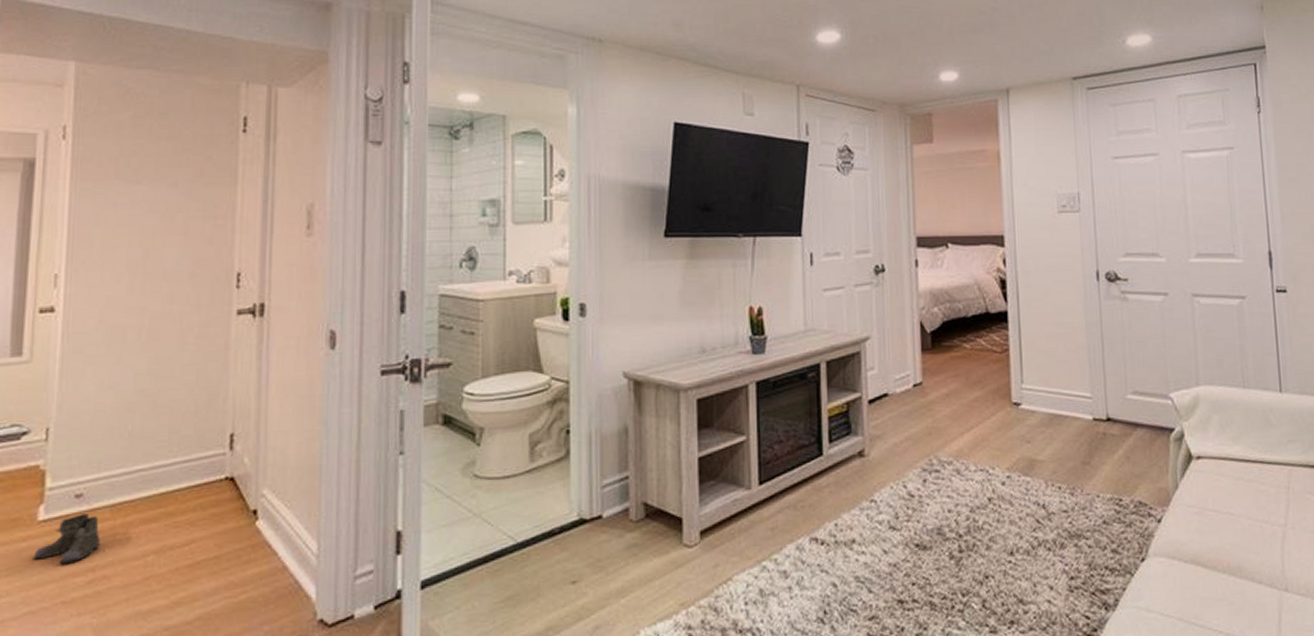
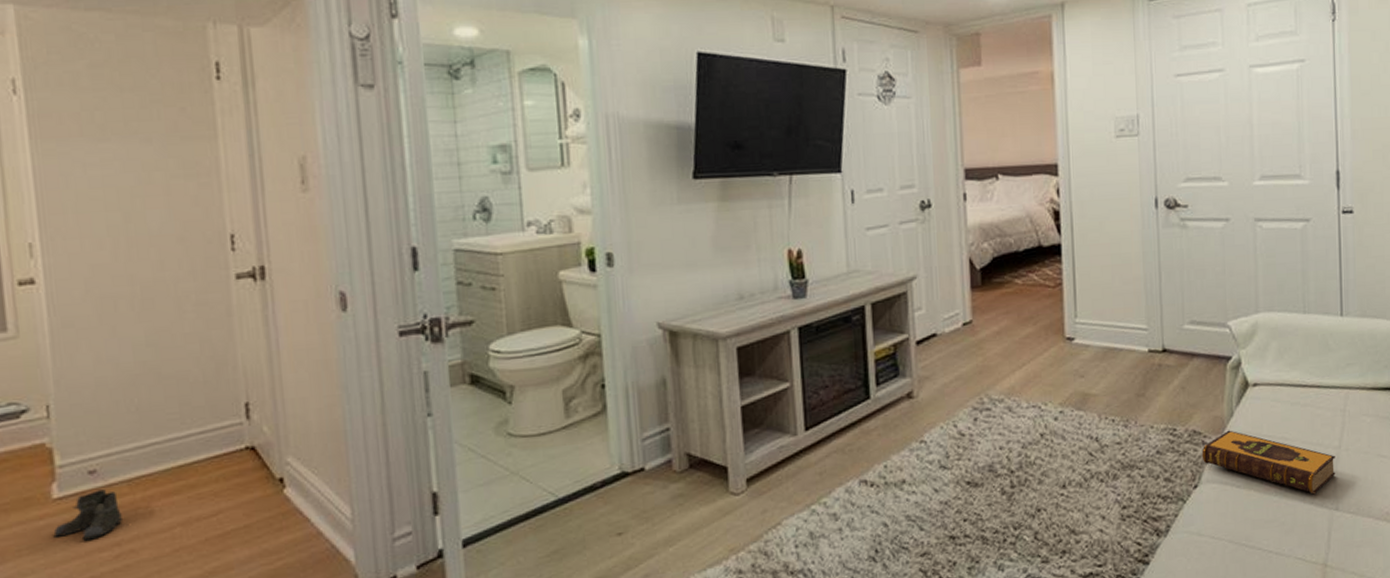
hardback book: none [1148,502,1283,574] -> present [1201,430,1336,495]

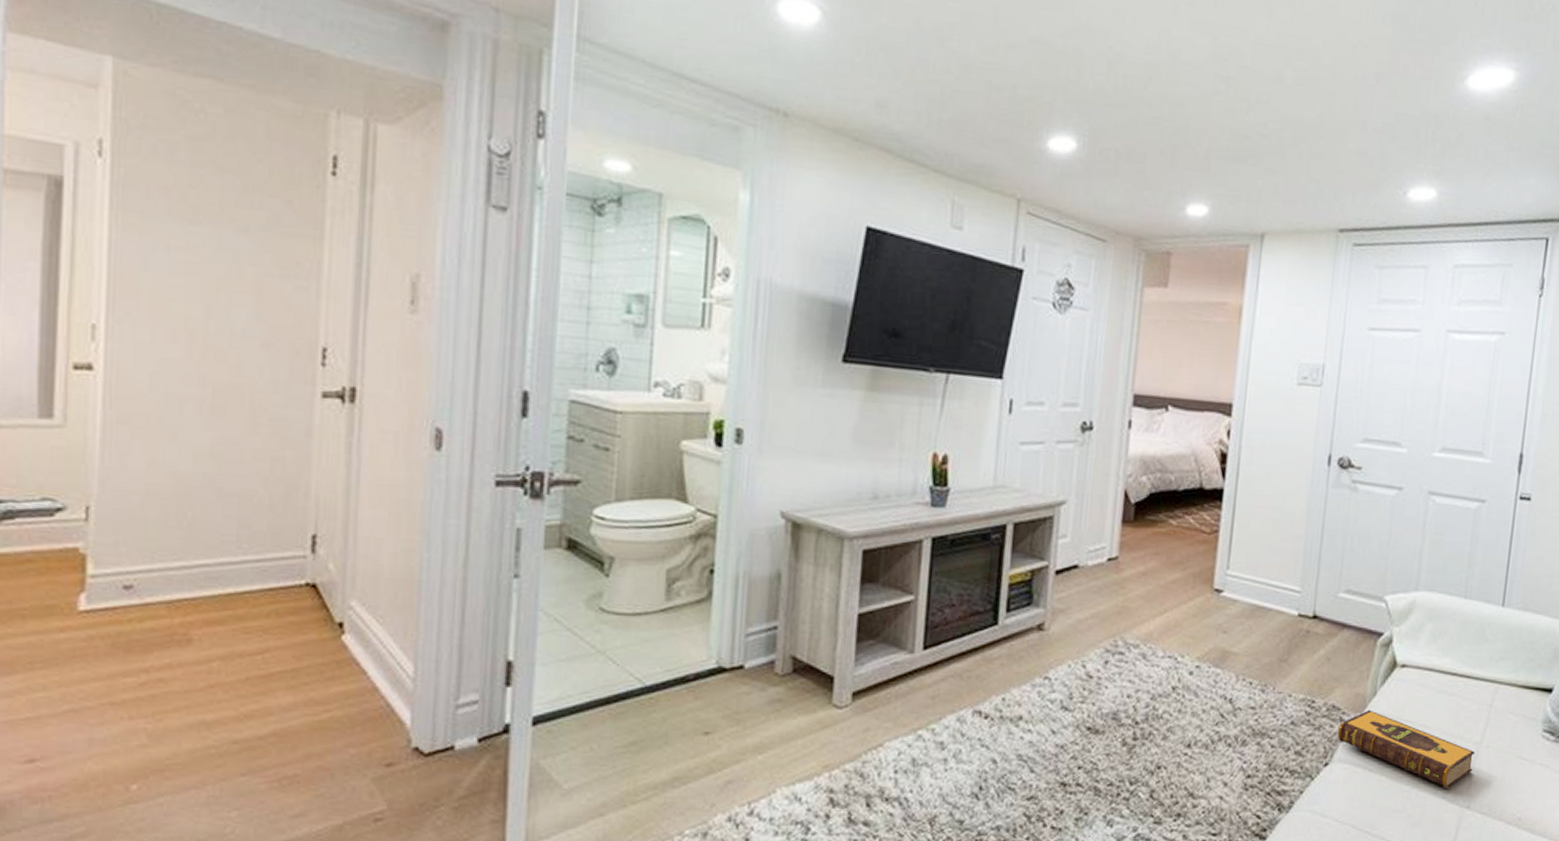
boots: present [53,489,128,541] -> none [73,608,160,662]

